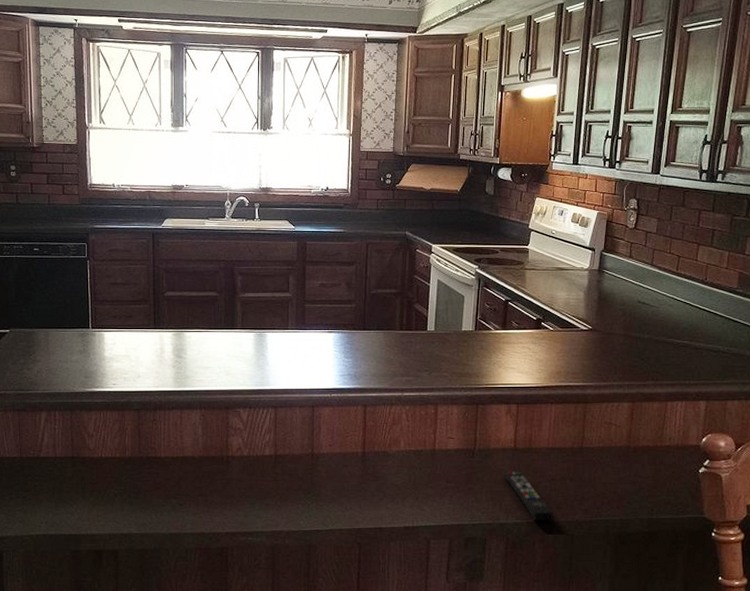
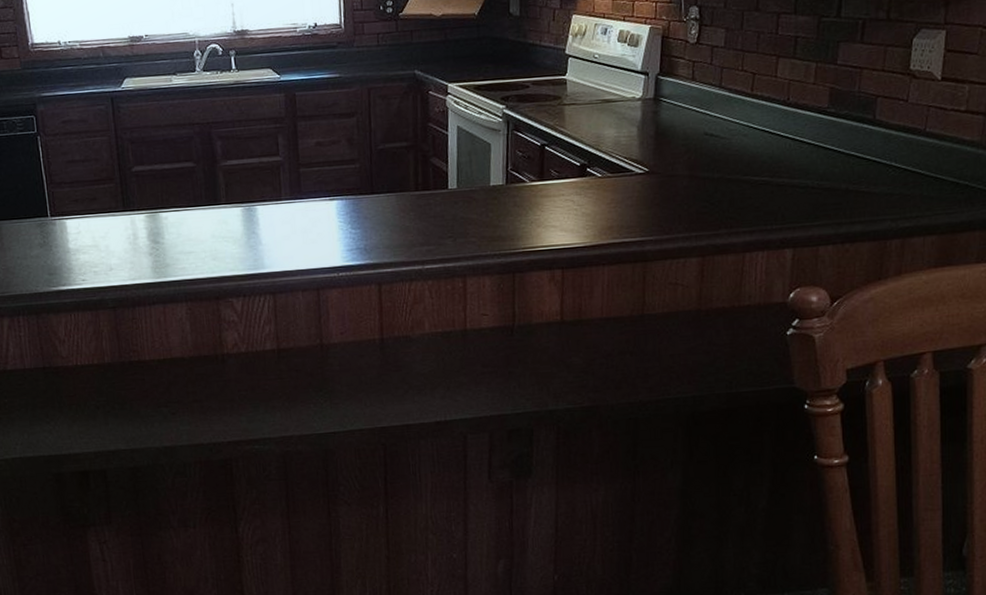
remote control: present [504,471,553,521] -> none [550,348,612,405]

